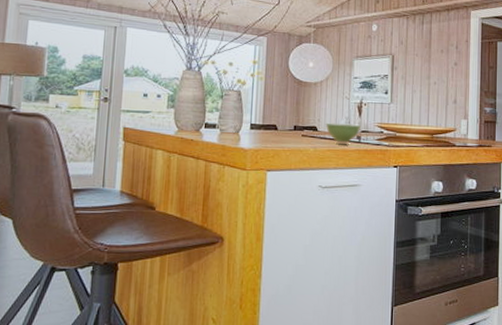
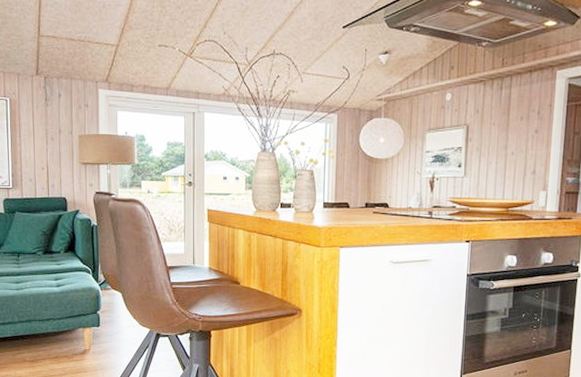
bowl: present [325,122,362,144] -> none [396,199,433,220]

